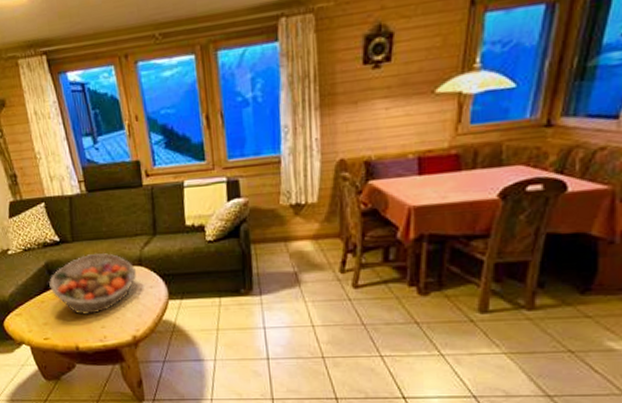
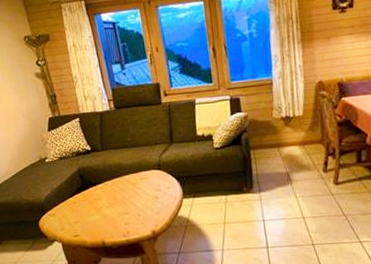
fruit basket: present [49,252,137,315] -> none [80,159,156,213]

